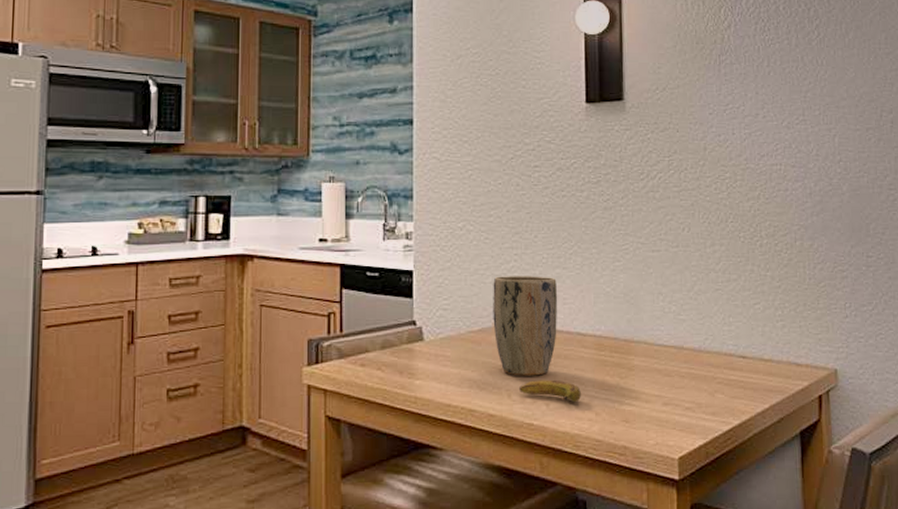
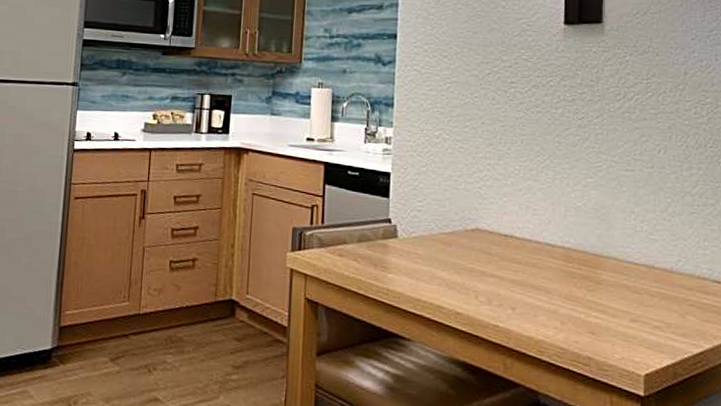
plant pot: present [493,276,557,376] -> none [464,183,528,281]
banana: present [519,379,581,403] -> none [487,284,547,310]

